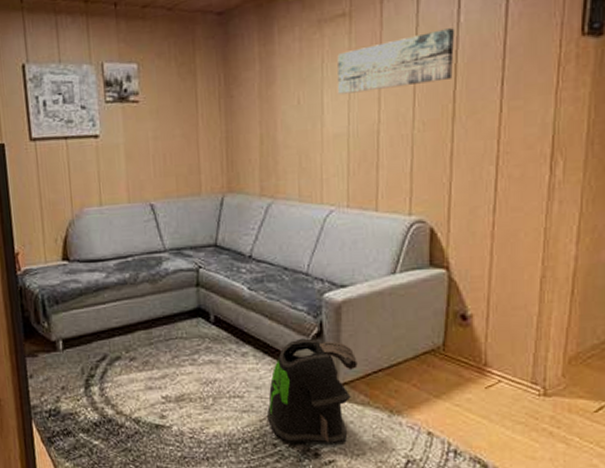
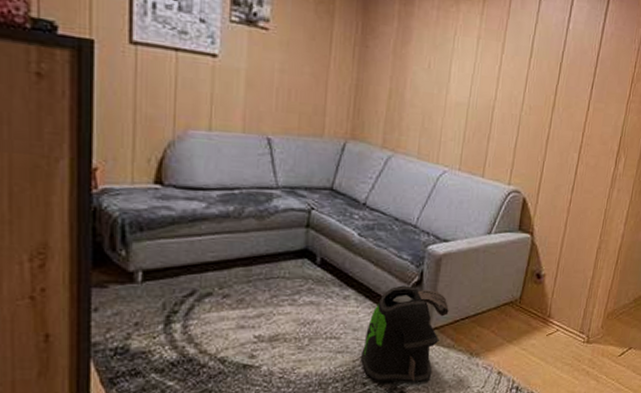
wall art: present [337,28,455,94] -> none [464,30,565,75]

